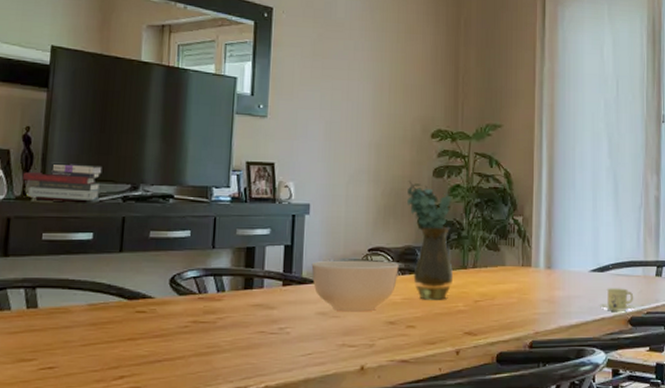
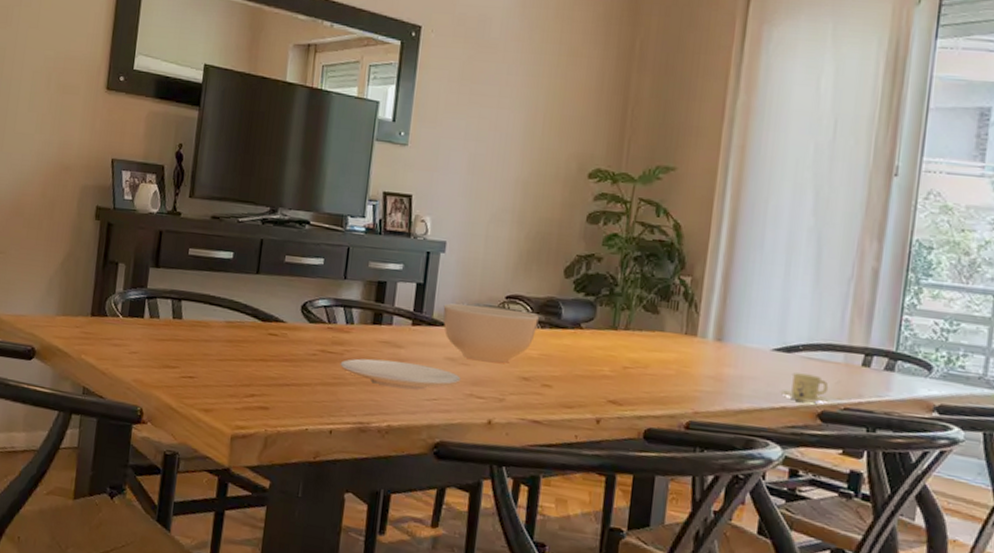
books: present [22,164,102,203] -> none [173,183,245,223]
plate: none [213,323,333,348] -> present [340,358,461,390]
vase: present [407,181,454,300] -> none [553,225,606,362]

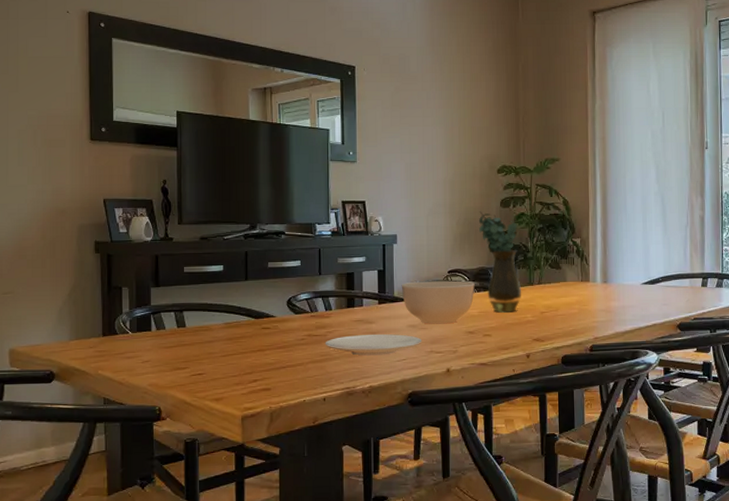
vase: none [553,225,606,362] -> present [479,211,522,313]
cup and saucer: present [780,372,829,403] -> none [651,298,684,318]

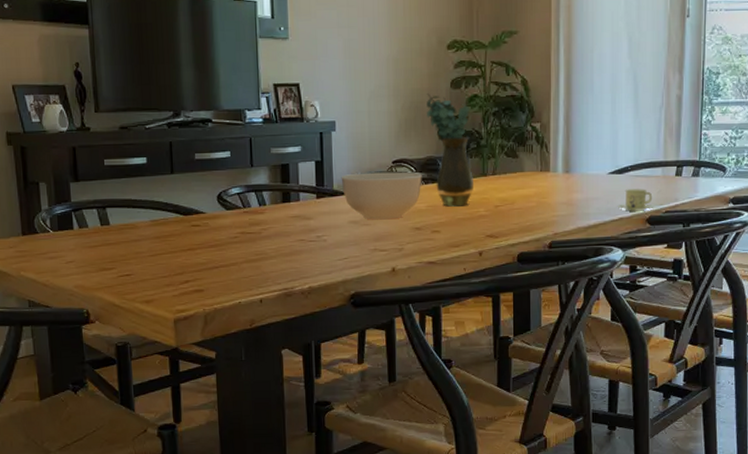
plate: present [325,334,422,356] -> none [259,231,365,254]
cup and saucer: none [651,298,684,318] -> present [617,189,654,211]

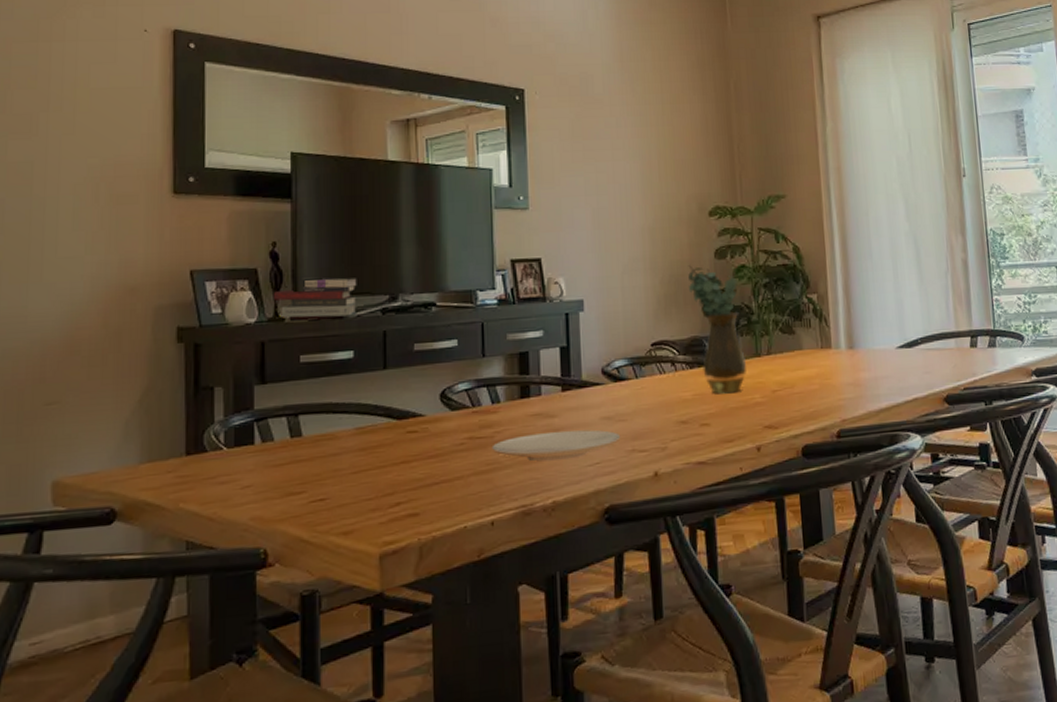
books: none [79,95,148,131] -> present [273,277,357,321]
plate: none [259,231,365,254] -> present [491,429,621,461]
bowl: present [341,172,422,220] -> none [591,355,687,415]
cup and saucer: present [617,189,654,211] -> none [910,363,951,390]

